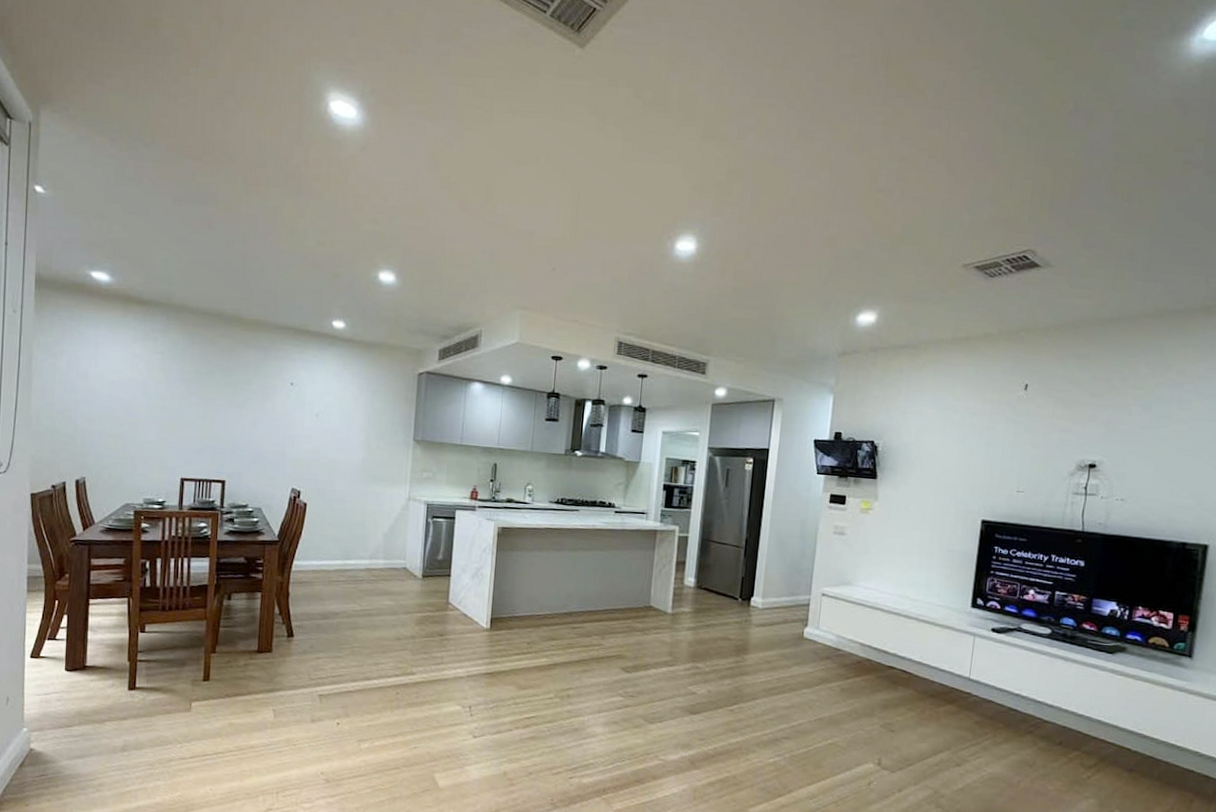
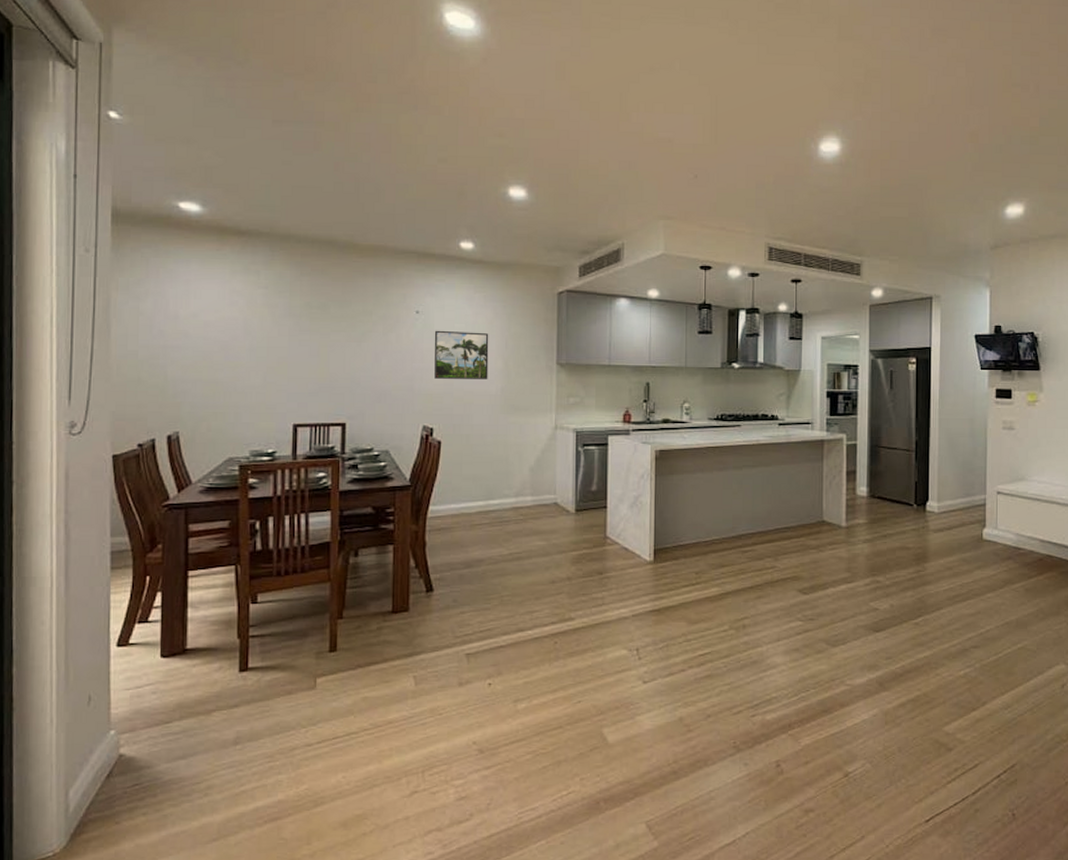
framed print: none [304,401,354,450] -> present [434,330,489,379]

